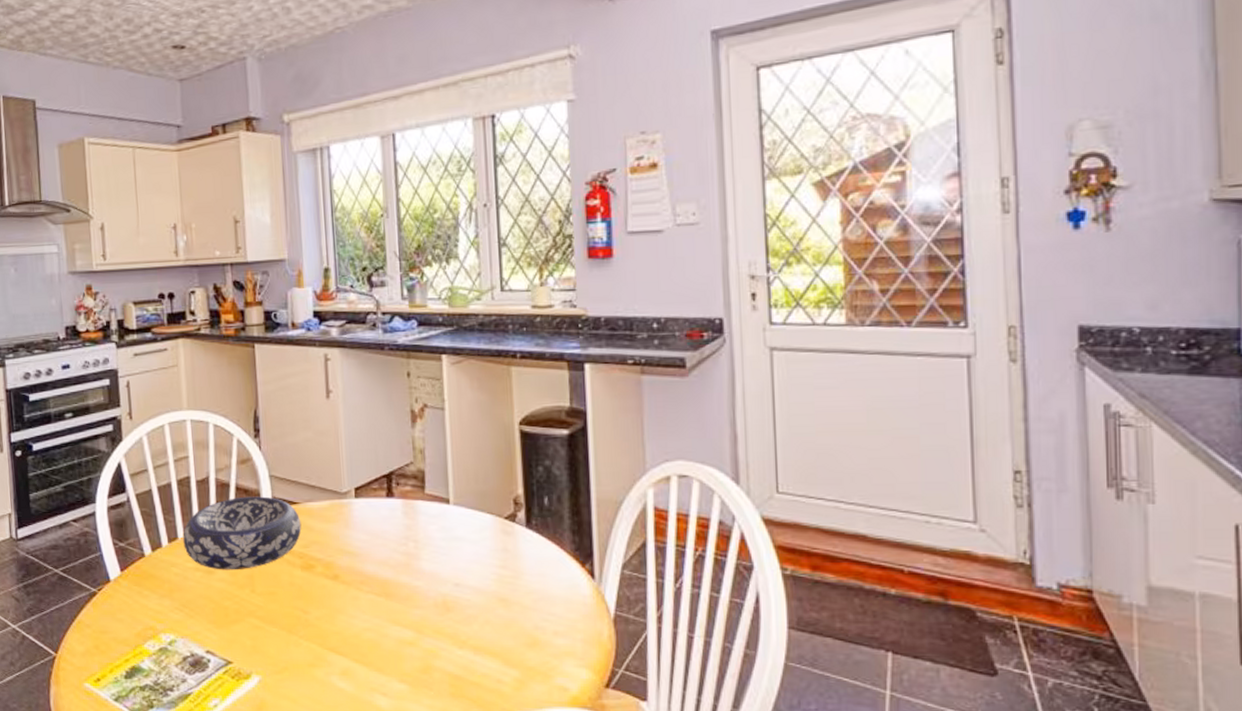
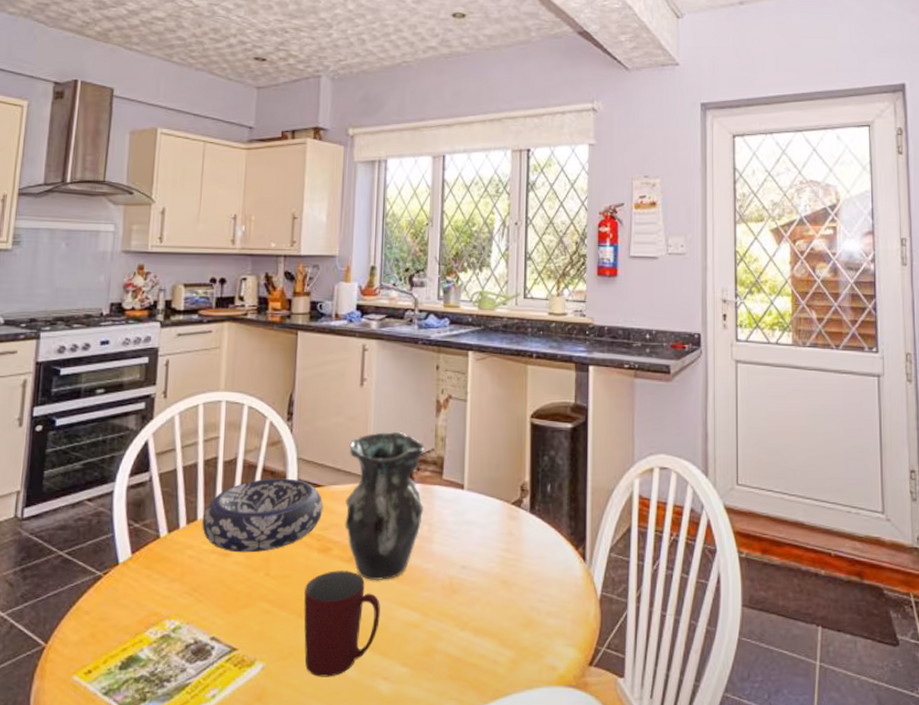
mug: none [292,588,372,691] -> present [304,571,380,677]
vase: none [321,444,408,599] -> present [345,431,425,581]

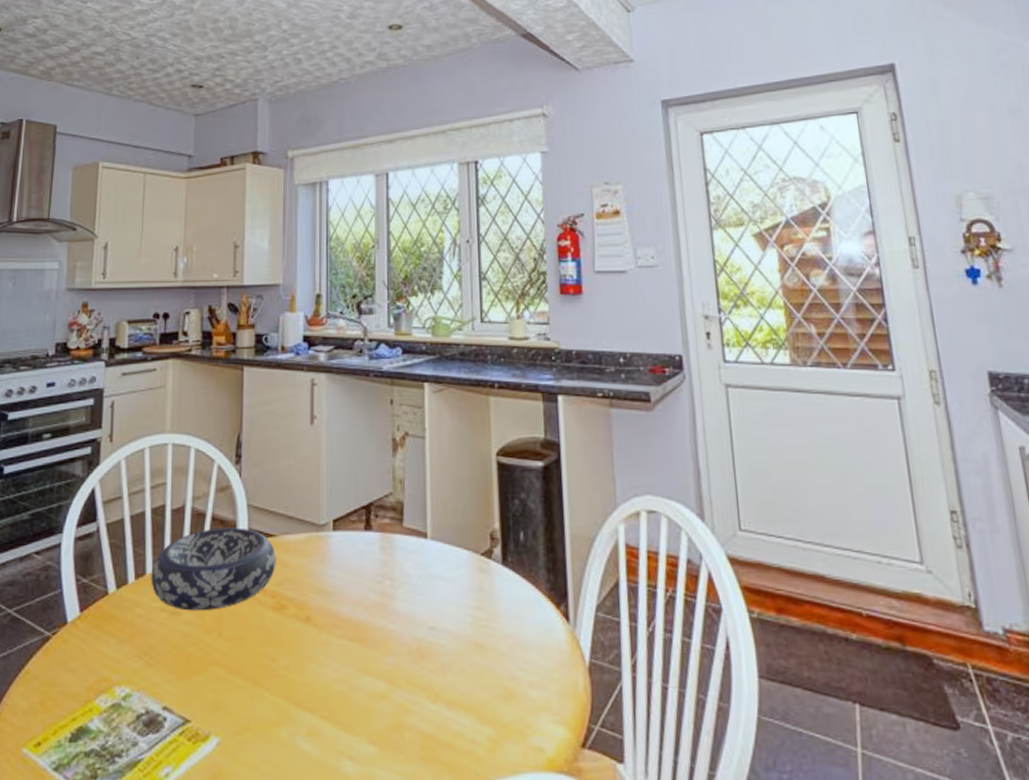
mug: present [304,571,380,677] -> none [260,632,342,756]
vase: present [345,431,425,581] -> none [300,473,385,644]

